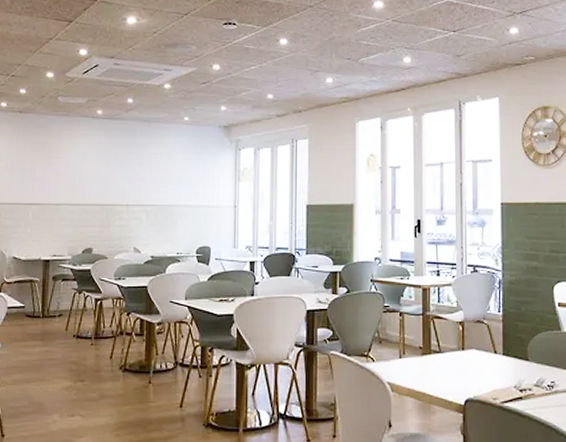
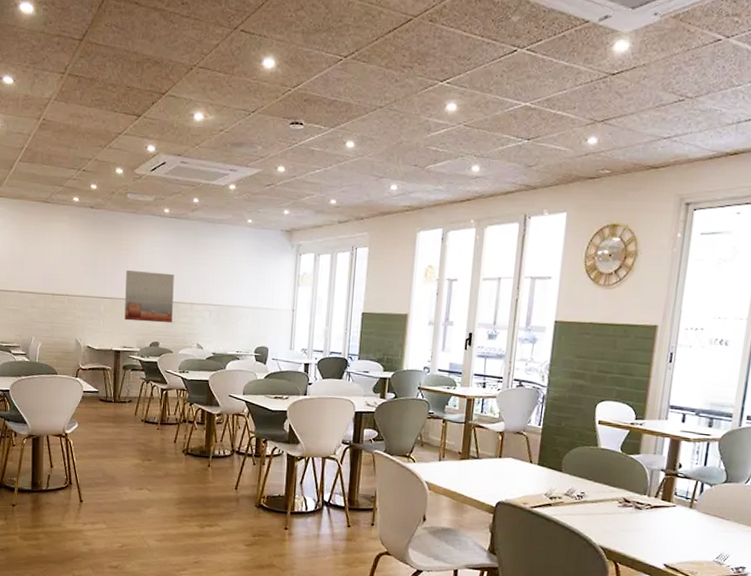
wall art: none [55,174,108,227] -> present [125,271,174,323]

